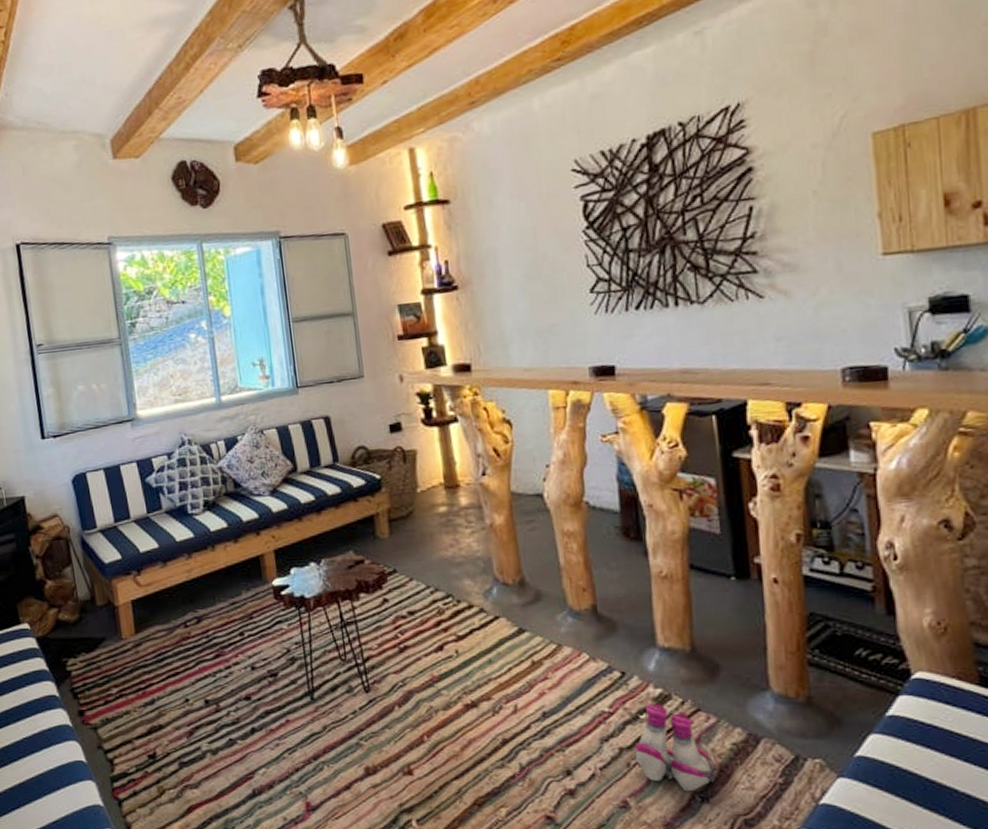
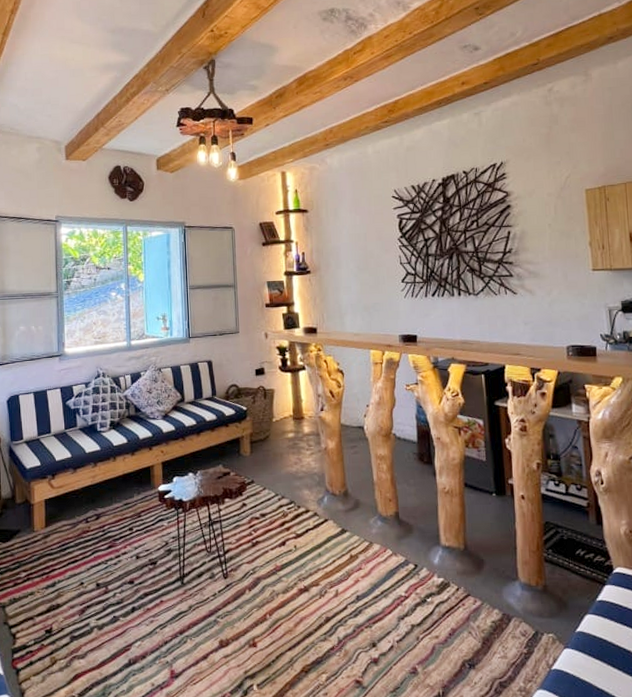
boots: present [634,703,716,792] -> none [422,590,480,660]

